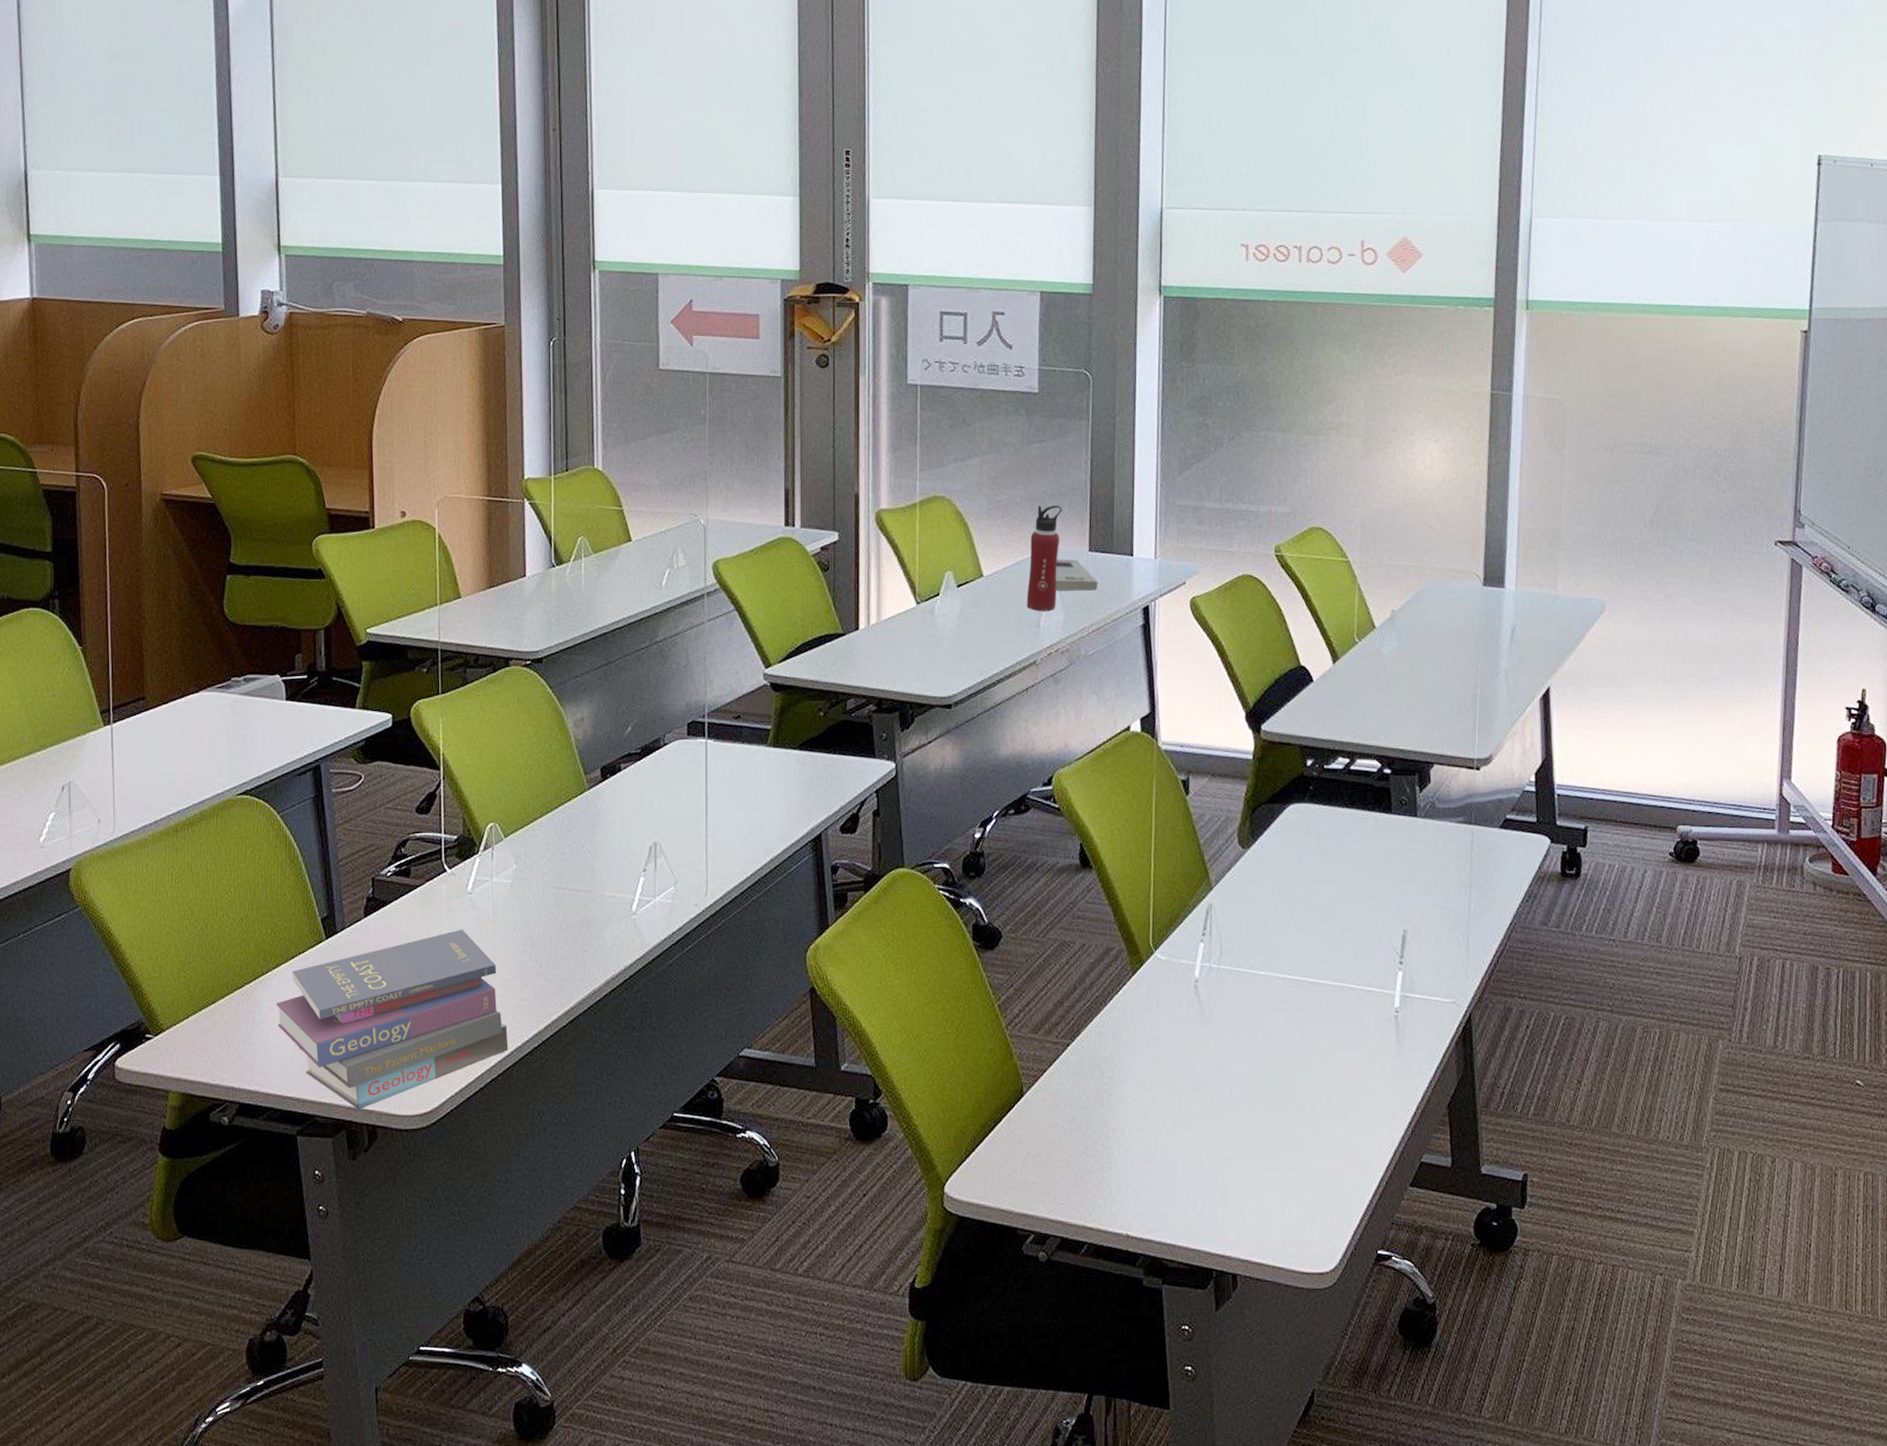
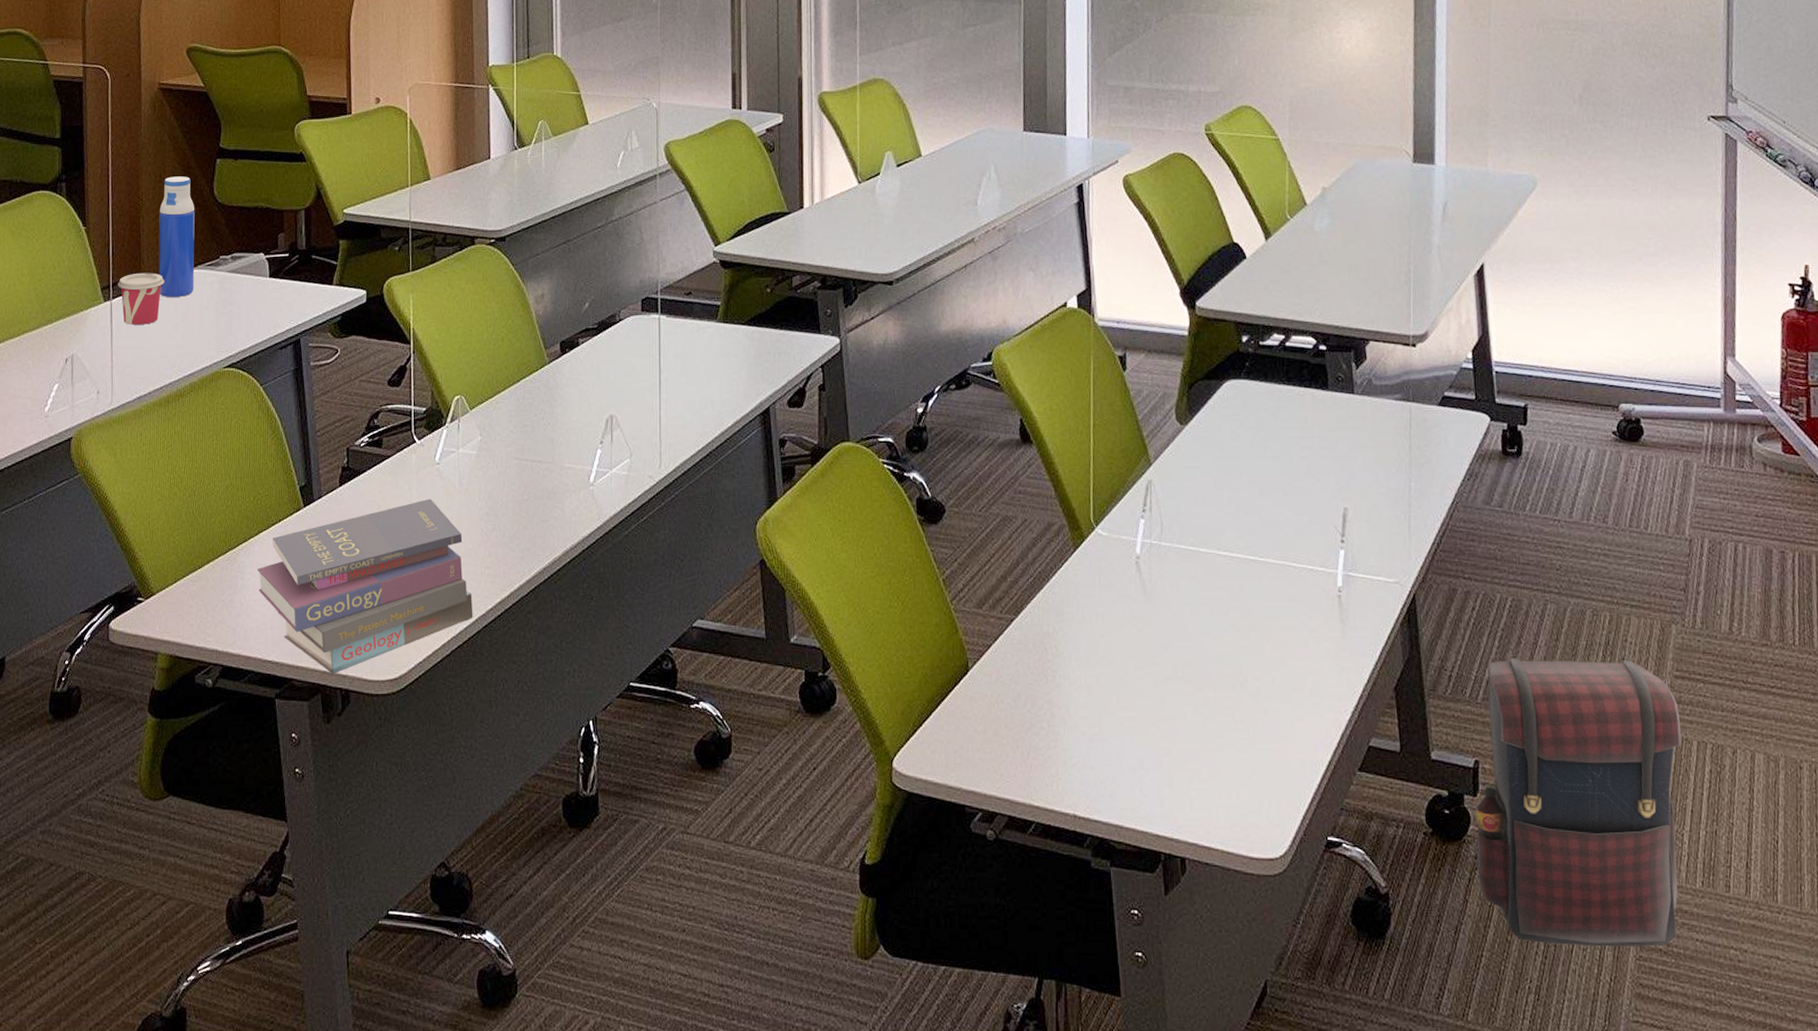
cup: none [118,695,171,750] -> present [117,272,165,325]
water bottle: none [163,593,204,721] -> present [158,176,195,297]
water bottle: present [1026,505,1062,611] -> none [964,86,997,189]
book: present [1055,559,1098,591] -> none [991,138,1033,170]
satchel: none [1522,1074,1724,1349] -> present [1475,658,1683,947]

